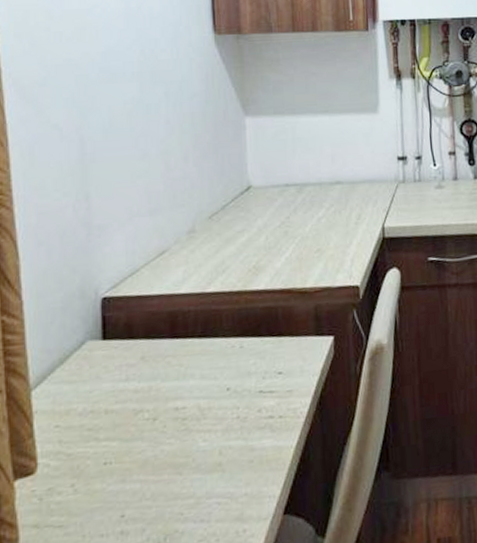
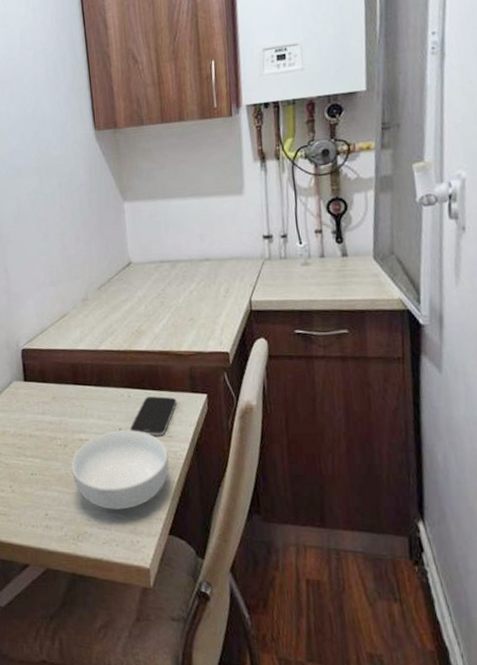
cereal bowl: none [162,388,287,495] -> present [71,430,169,510]
smartphone: none [240,343,299,393] -> present [129,396,177,436]

